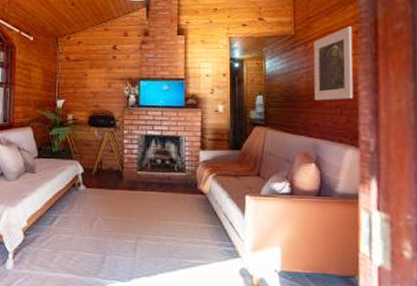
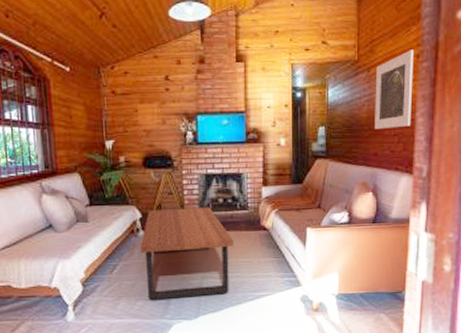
coffee table: none [80,166,170,258] -> present [140,207,233,301]

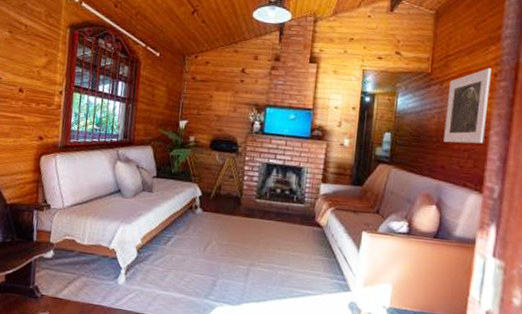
coffee table: present [140,207,233,301] -> none [195,190,286,286]

